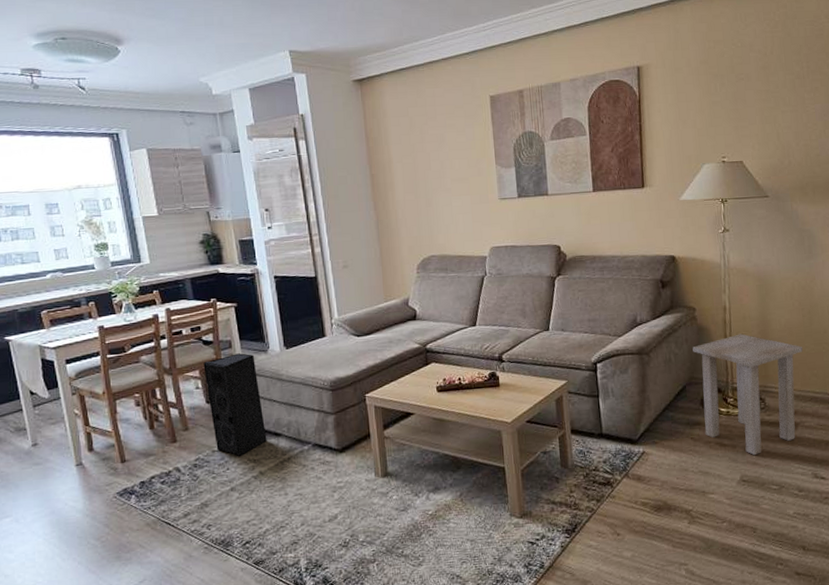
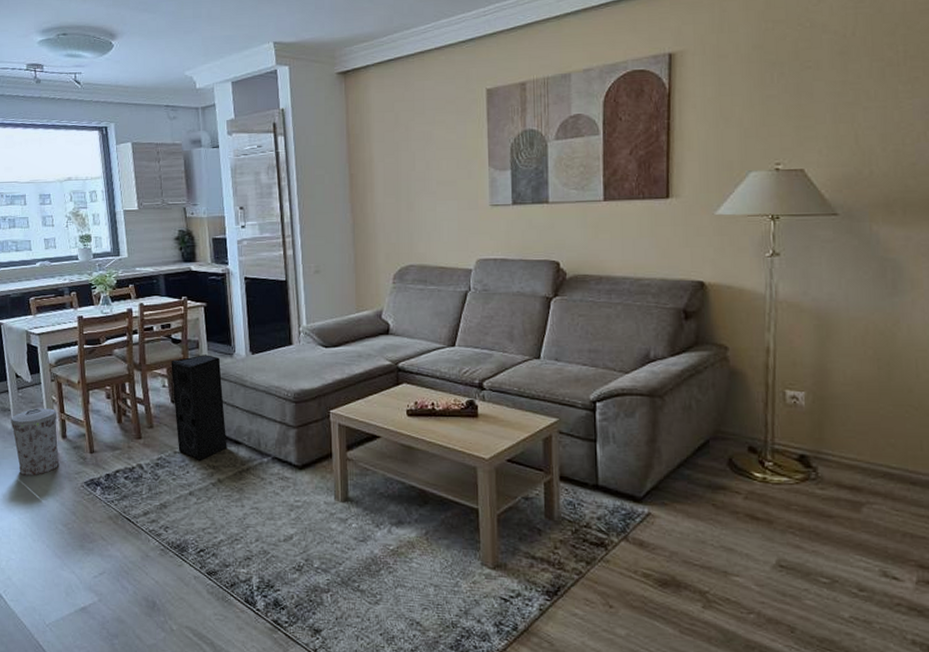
trash can: none [27,422,88,495] -> present [11,408,60,476]
side table: present [692,333,803,456] -> none [721,383,875,537]

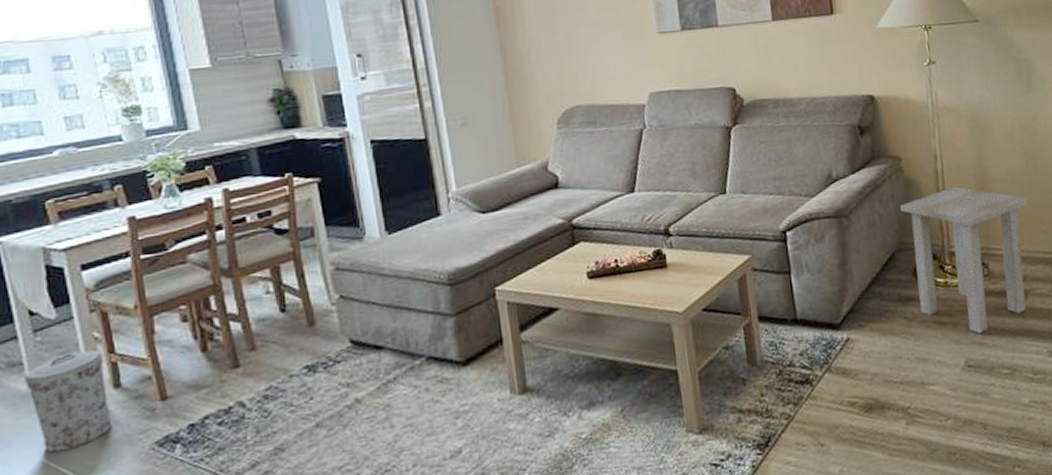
speaker: present [171,355,227,462] -> none [275,243,365,382]
side table: none [721,383,875,537] -> present [900,186,1028,334]

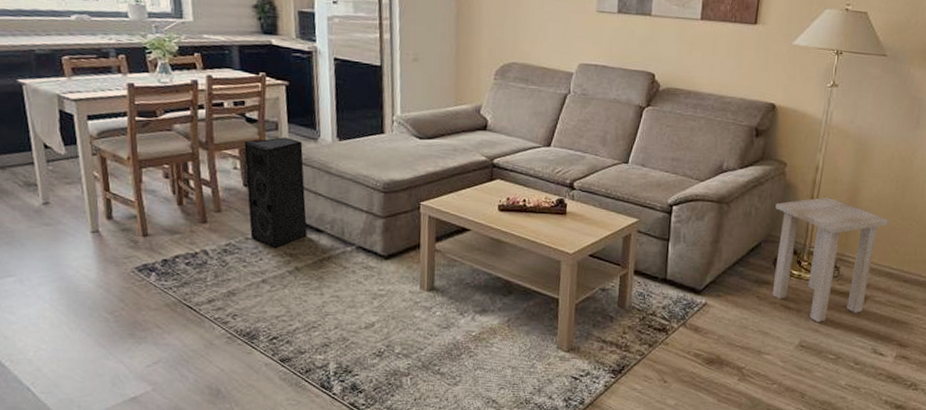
trash can: present [24,349,113,454] -> none [38,184,104,260]
speaker: none [275,243,365,382] -> present [244,137,307,249]

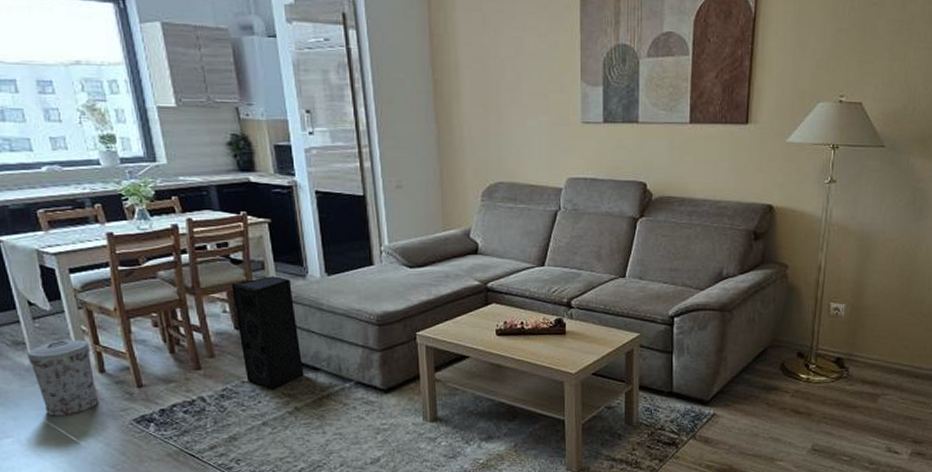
trash can: none [38,184,104,260] -> present [27,340,99,417]
side table: present [772,197,889,323] -> none [779,297,896,426]

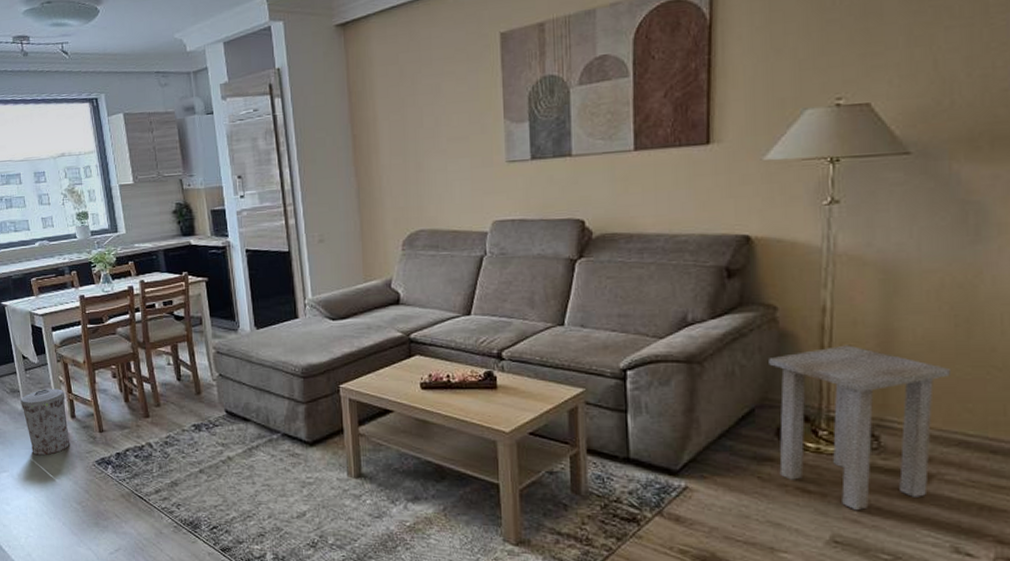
speaker: present [231,276,304,390] -> none [175,331,236,439]
side table: none [779,297,896,426] -> present [769,345,950,511]

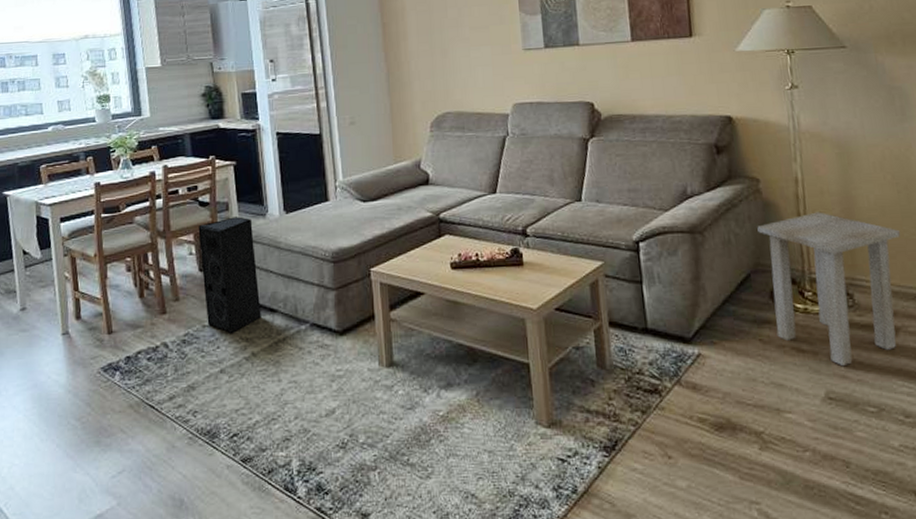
trash can: present [20,389,70,456] -> none [16,286,73,366]
speaker: none [175,331,236,439] -> present [198,216,261,335]

